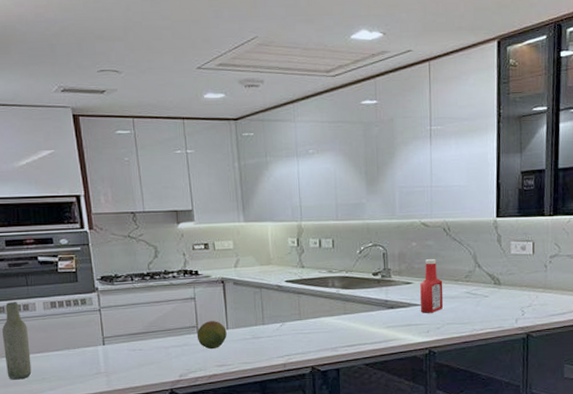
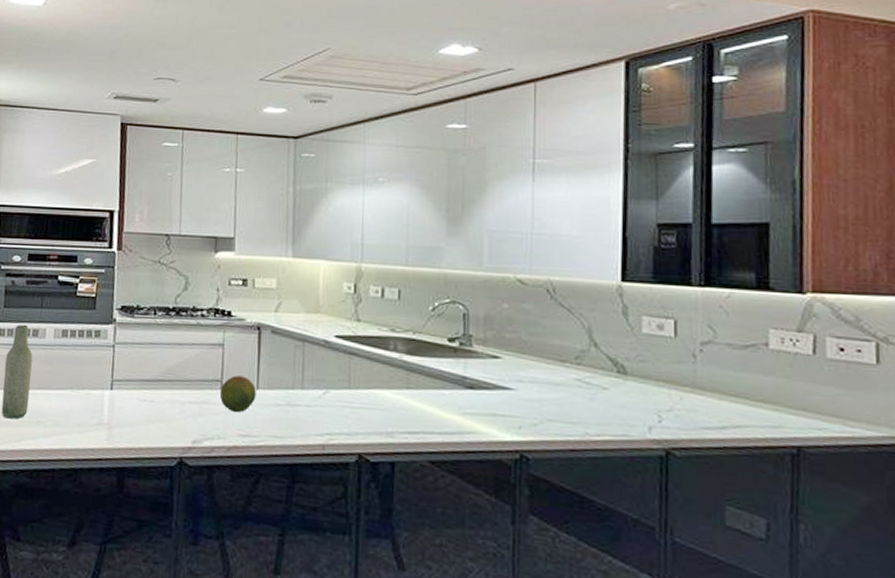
ketchup bottle: present [419,259,444,313] -> none [510,328,544,402]

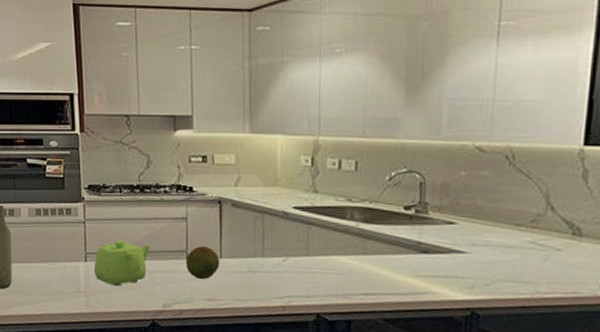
teapot: none [119,367,182,418] -> present [94,241,150,286]

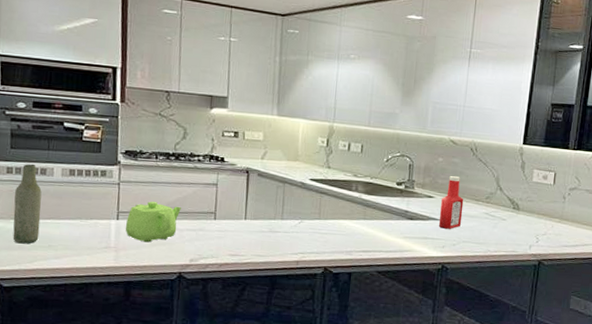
fruit: present [185,246,220,280] -> none [213,209,244,238]
ketchup bottle: none [463,194,499,264] -> present [438,176,464,229]

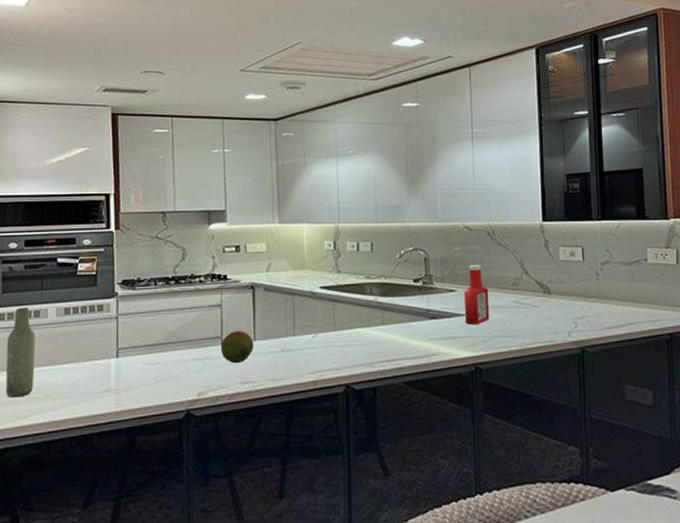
teapot: present [125,201,181,243] -> none [125,333,185,380]
fruit: none [213,209,244,238] -> present [220,331,254,364]

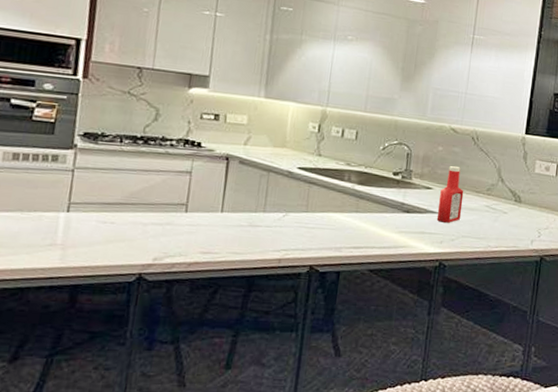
fruit: present [220,331,254,364] -> none [183,200,221,233]

